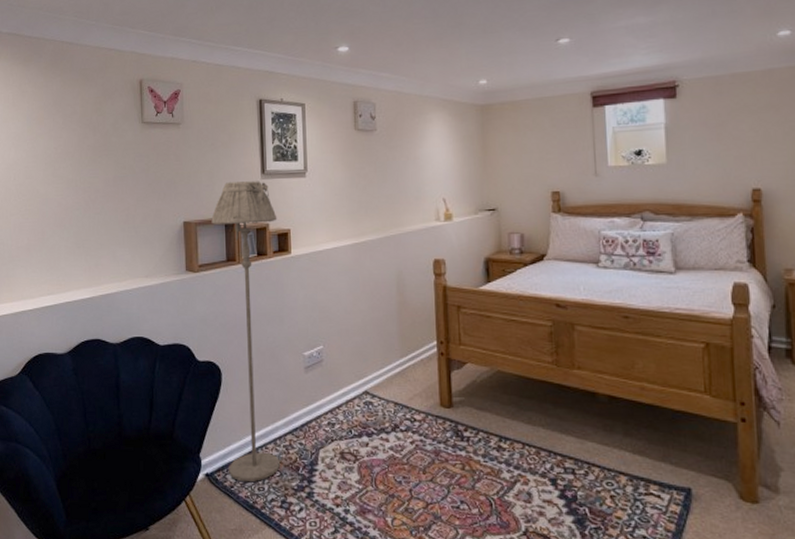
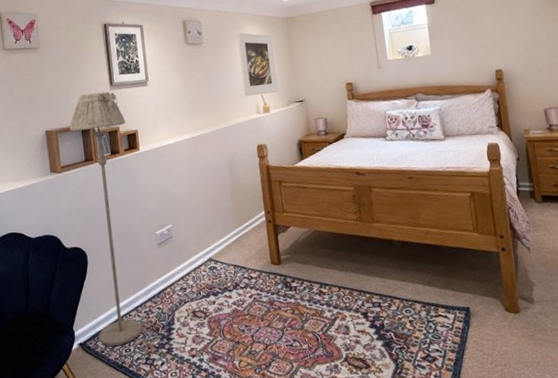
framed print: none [418,120,465,199] -> present [236,32,278,97]

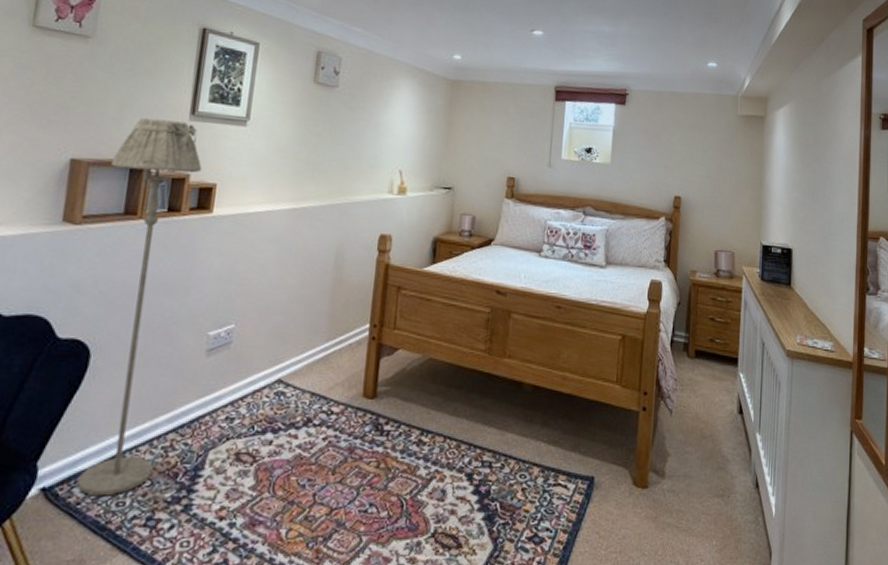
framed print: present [236,32,278,97] -> none [377,84,430,171]

